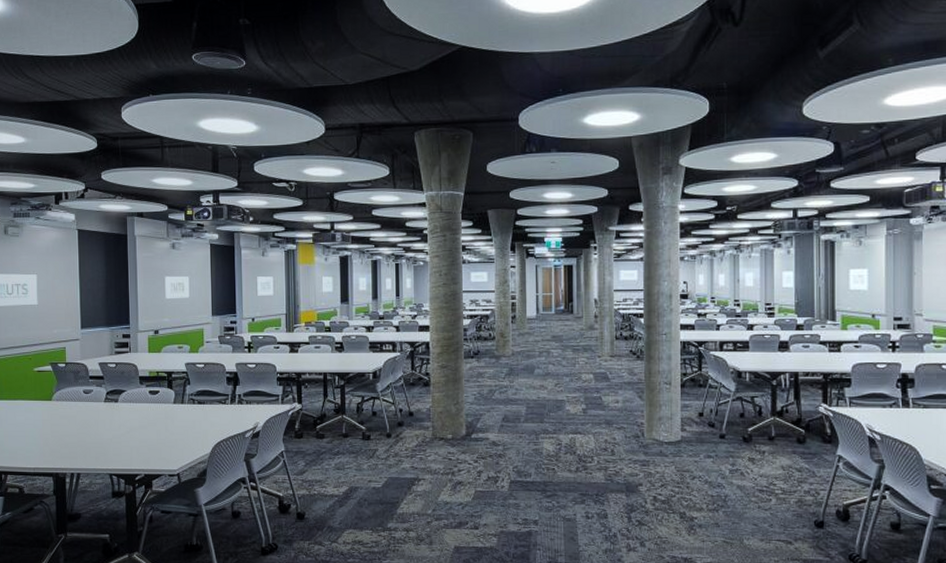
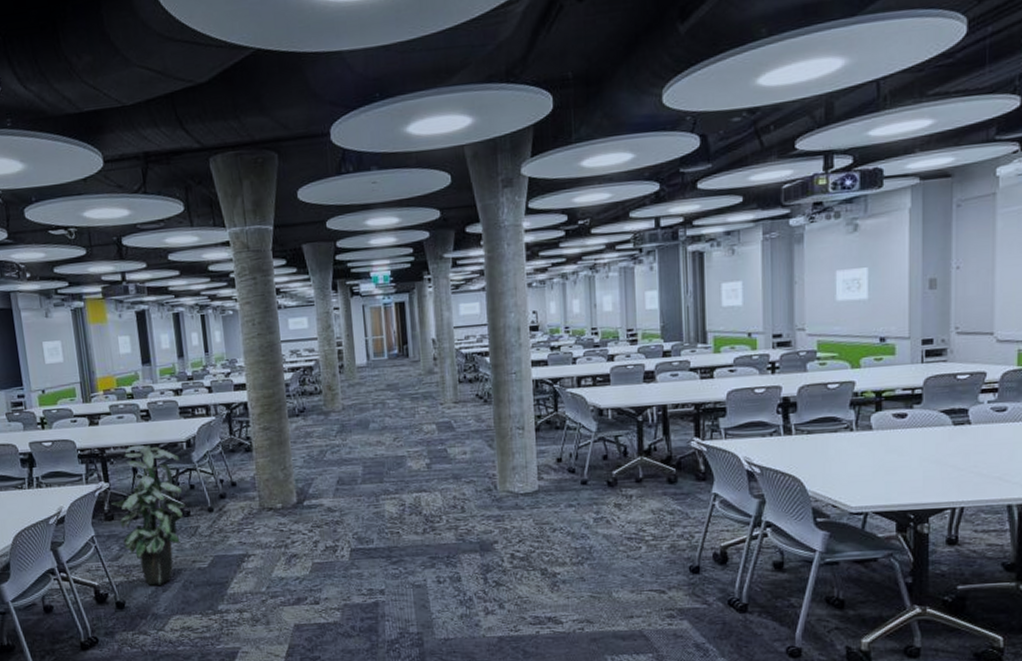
indoor plant: none [301,373,367,500] -> present [110,444,186,585]

